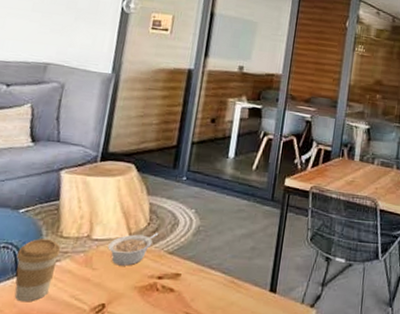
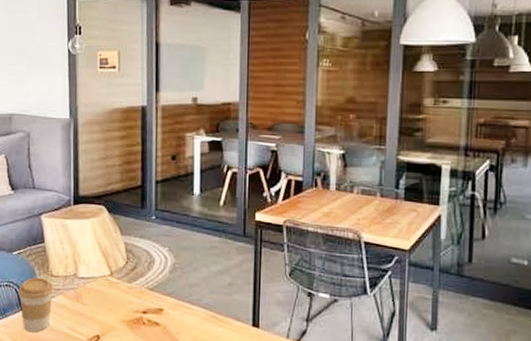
legume: present [107,233,159,266] -> none [93,271,138,302]

